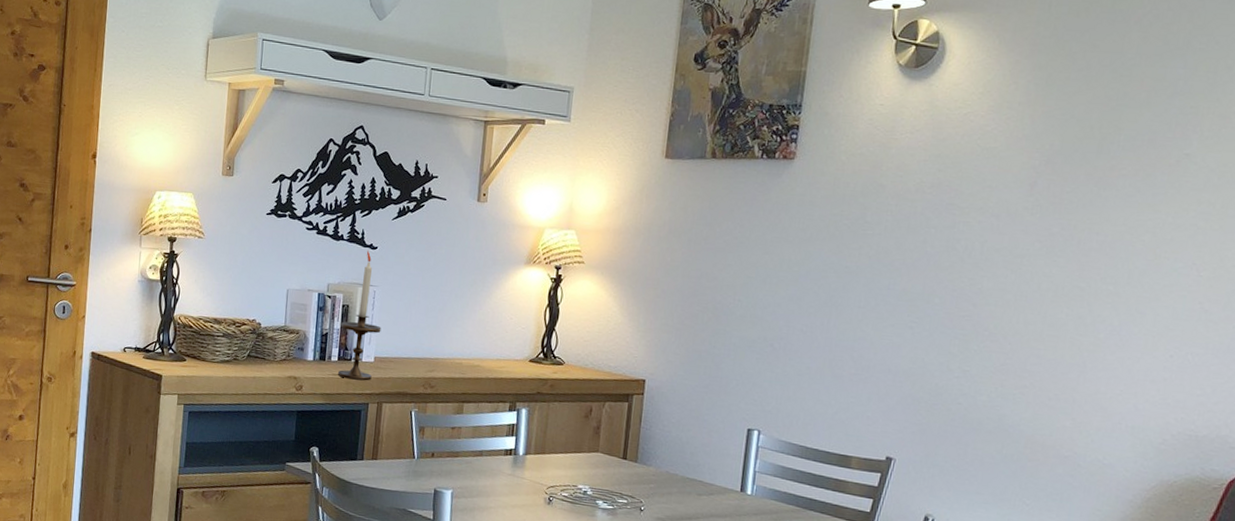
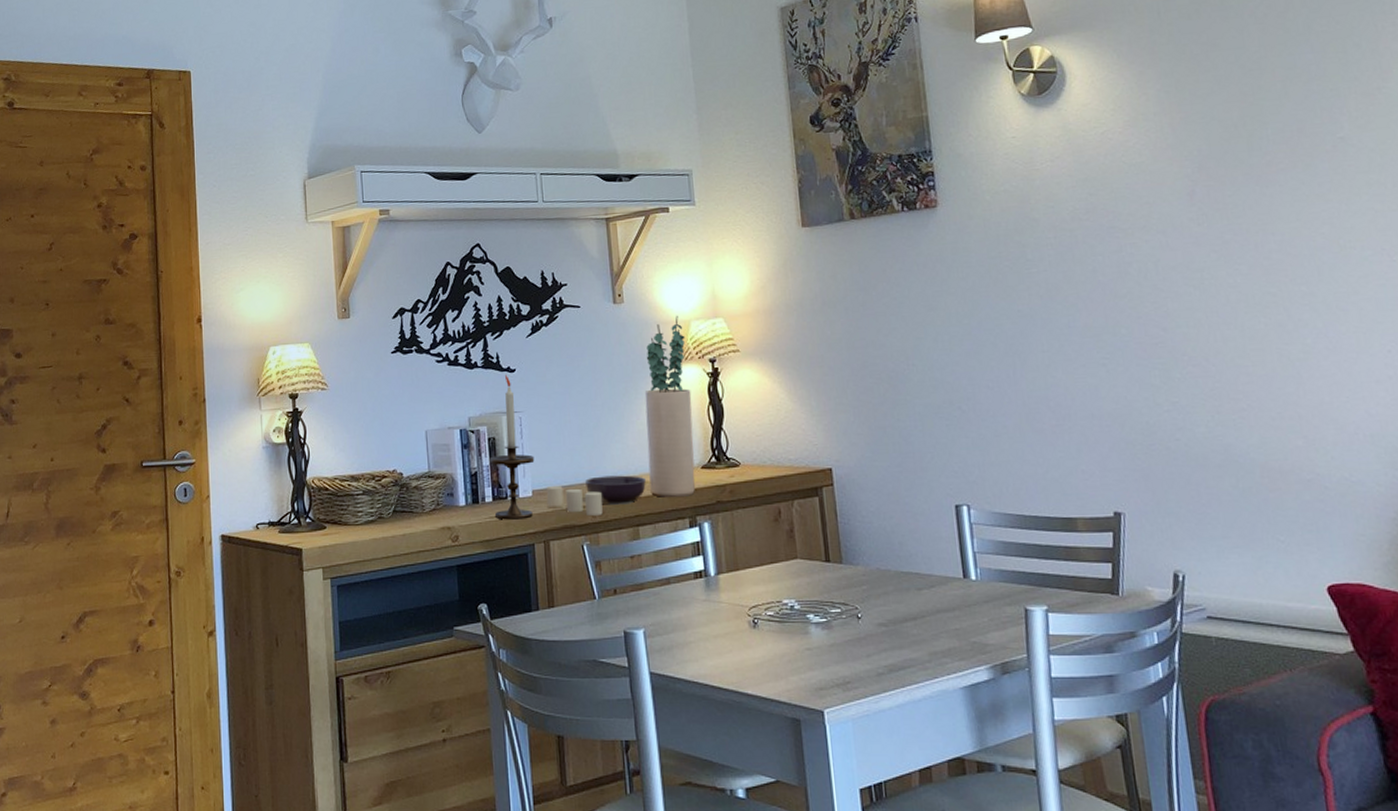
candle: none [385,356,436,389] -> present [546,486,603,517]
bowl: none [422,353,477,383] -> present [584,475,646,506]
vase: none [480,221,538,385] -> present [644,315,696,499]

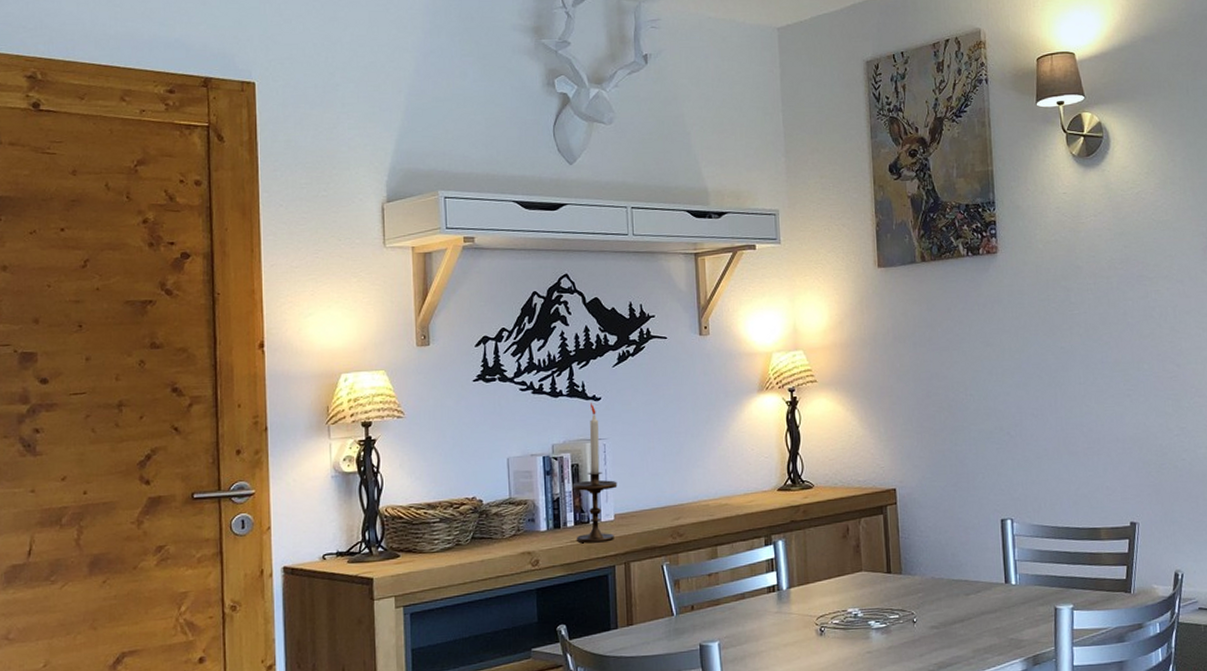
candle: present [546,486,603,517] -> none [628,510,683,538]
bowl: present [584,475,646,506] -> none [666,498,725,528]
vase: present [644,315,696,499] -> none [726,347,772,519]

